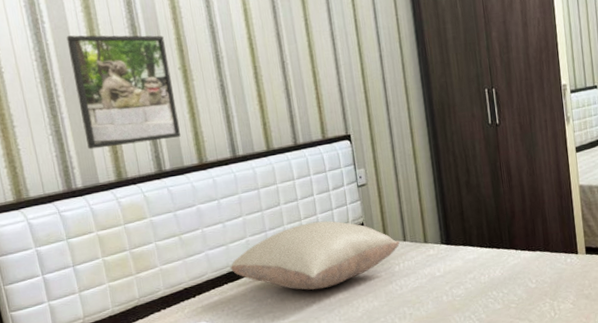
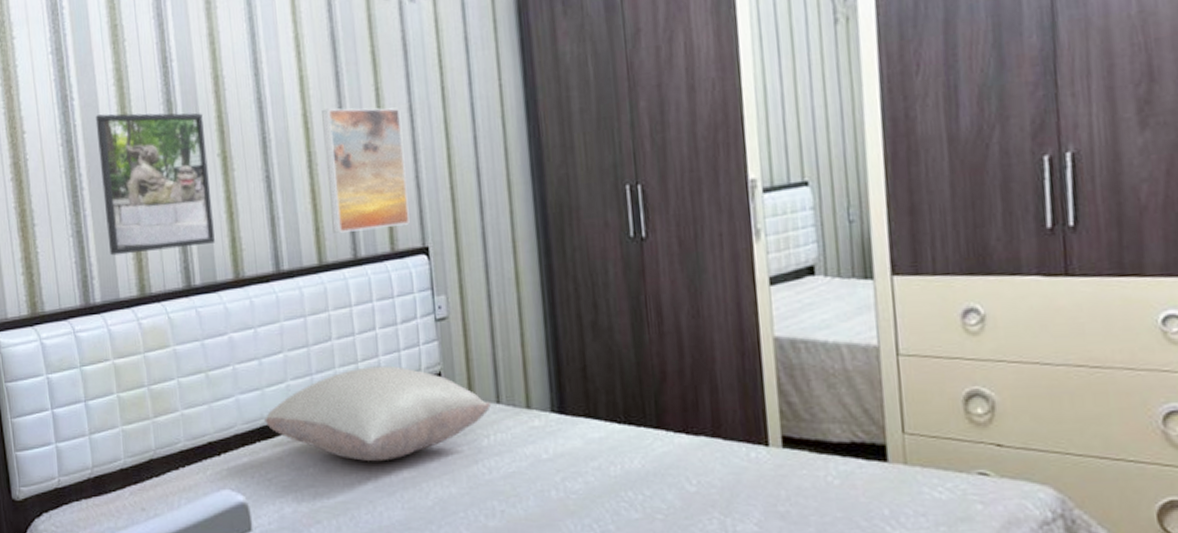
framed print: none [263,33,336,127] -> present [322,107,410,233]

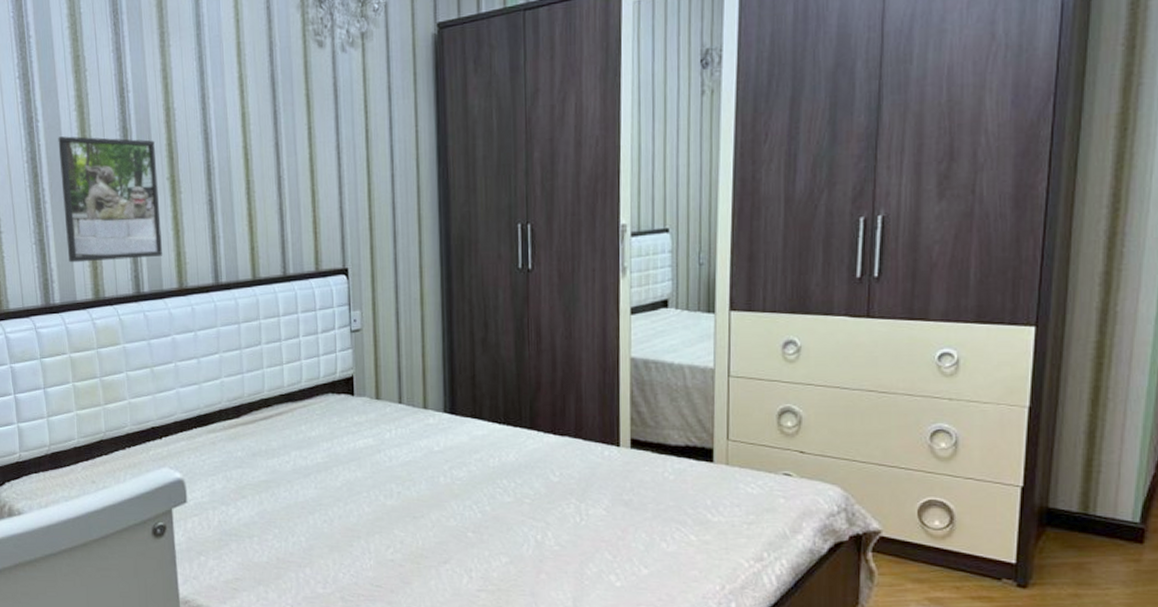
pillow: present [264,365,491,462] -> none [201,368,394,449]
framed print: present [322,107,410,233] -> none [260,142,333,253]

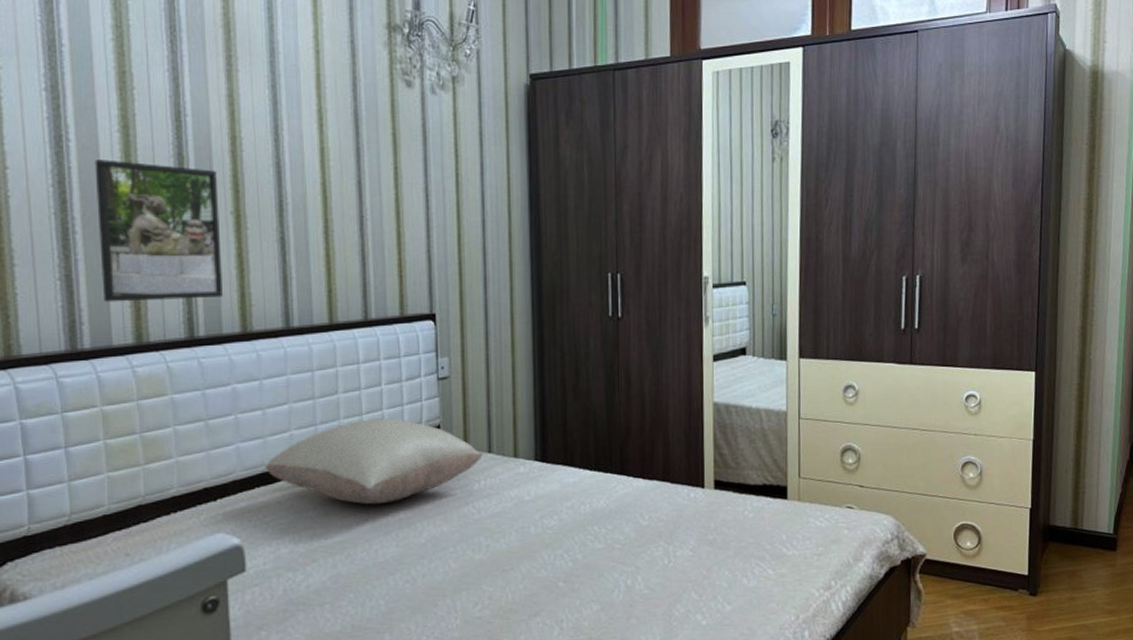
pillow: none [201,368,394,449] -> present [265,418,483,505]

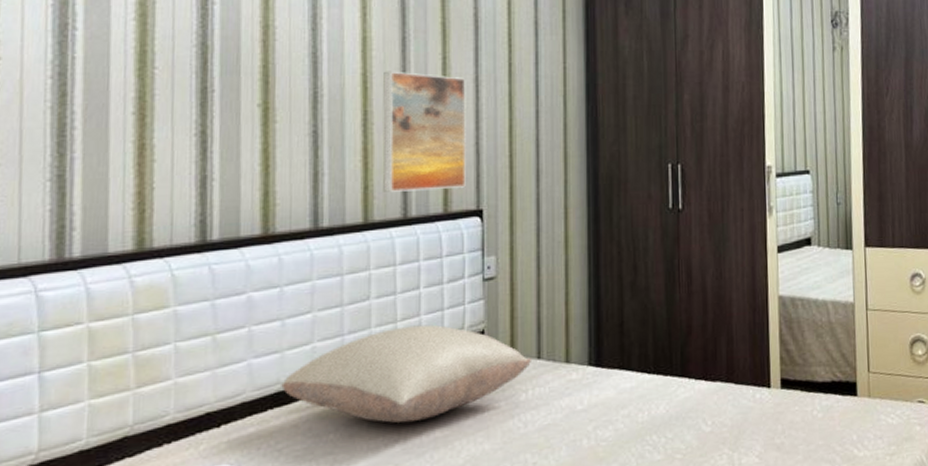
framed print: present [94,159,223,302] -> none [101,49,245,205]
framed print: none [341,180,419,296] -> present [383,71,466,192]

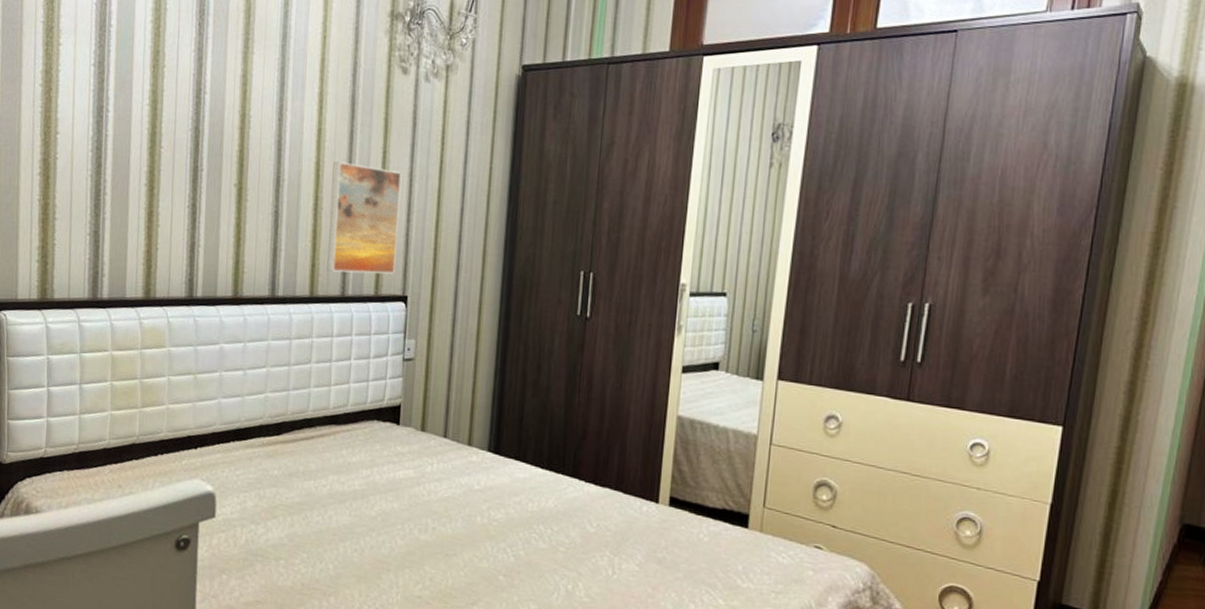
pillow: present [281,324,531,423] -> none [241,390,438,473]

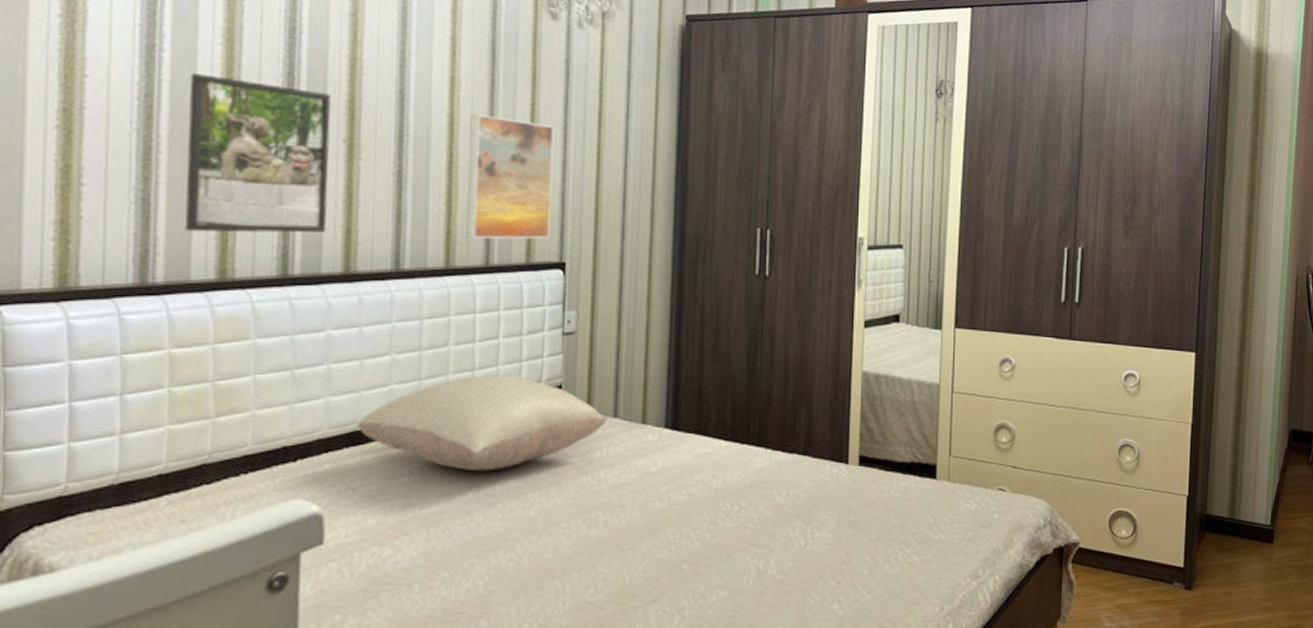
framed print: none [122,129,226,262] -> present [185,73,331,233]
pillow: none [241,390,438,473] -> present [357,375,607,472]

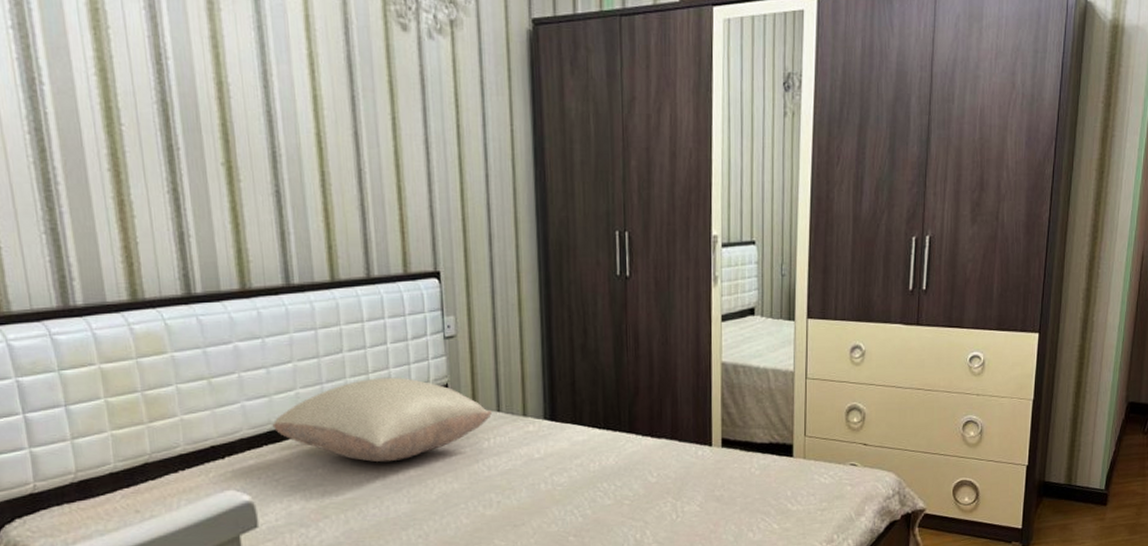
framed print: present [185,73,331,233] -> none [72,105,218,257]
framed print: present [466,113,555,239] -> none [336,131,423,252]

